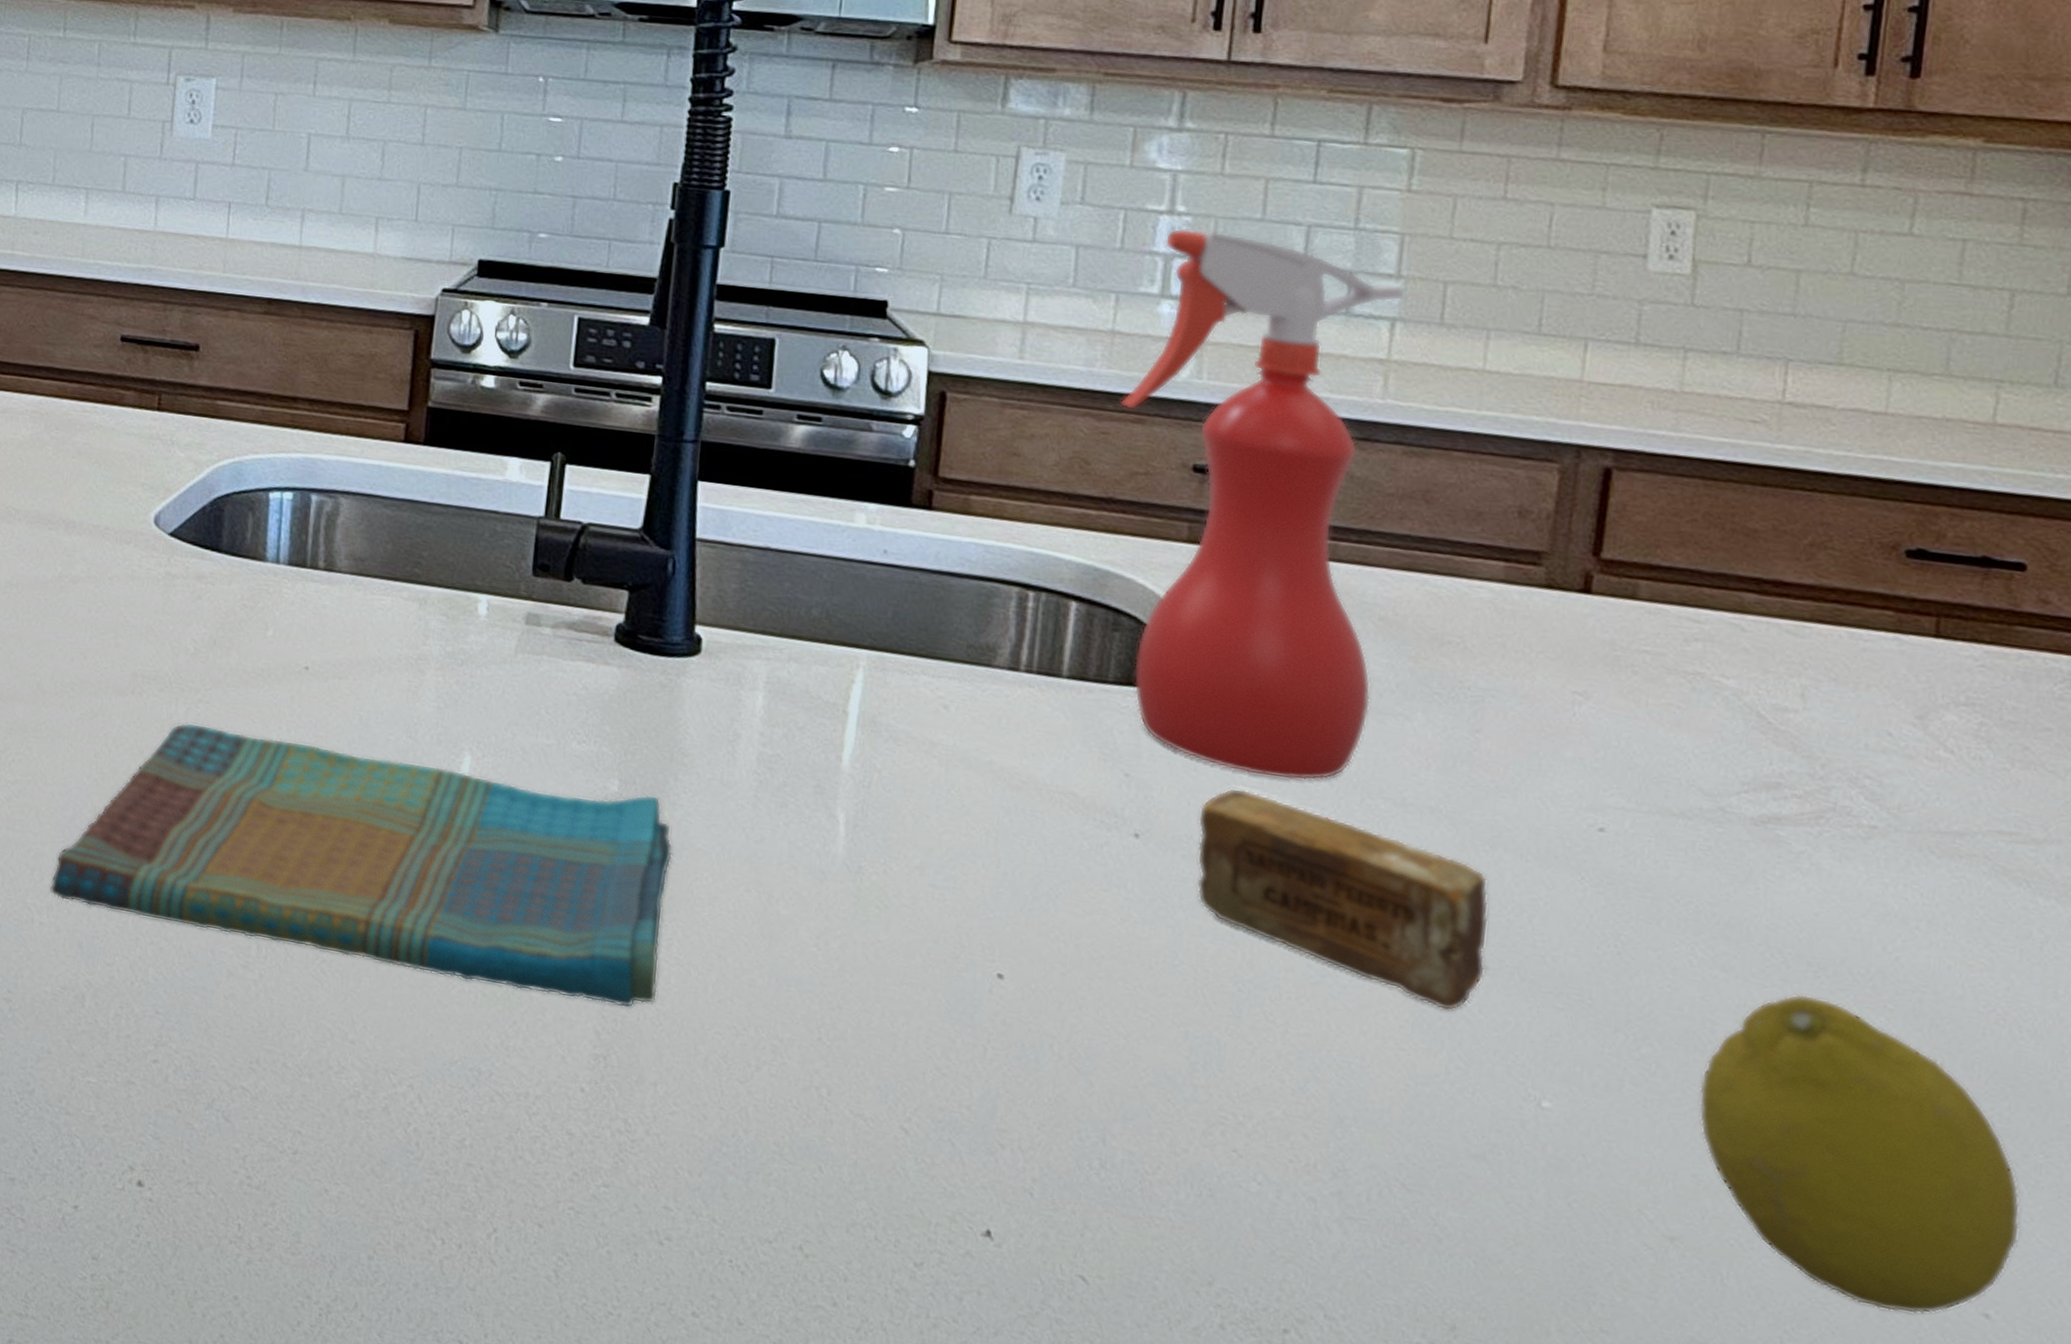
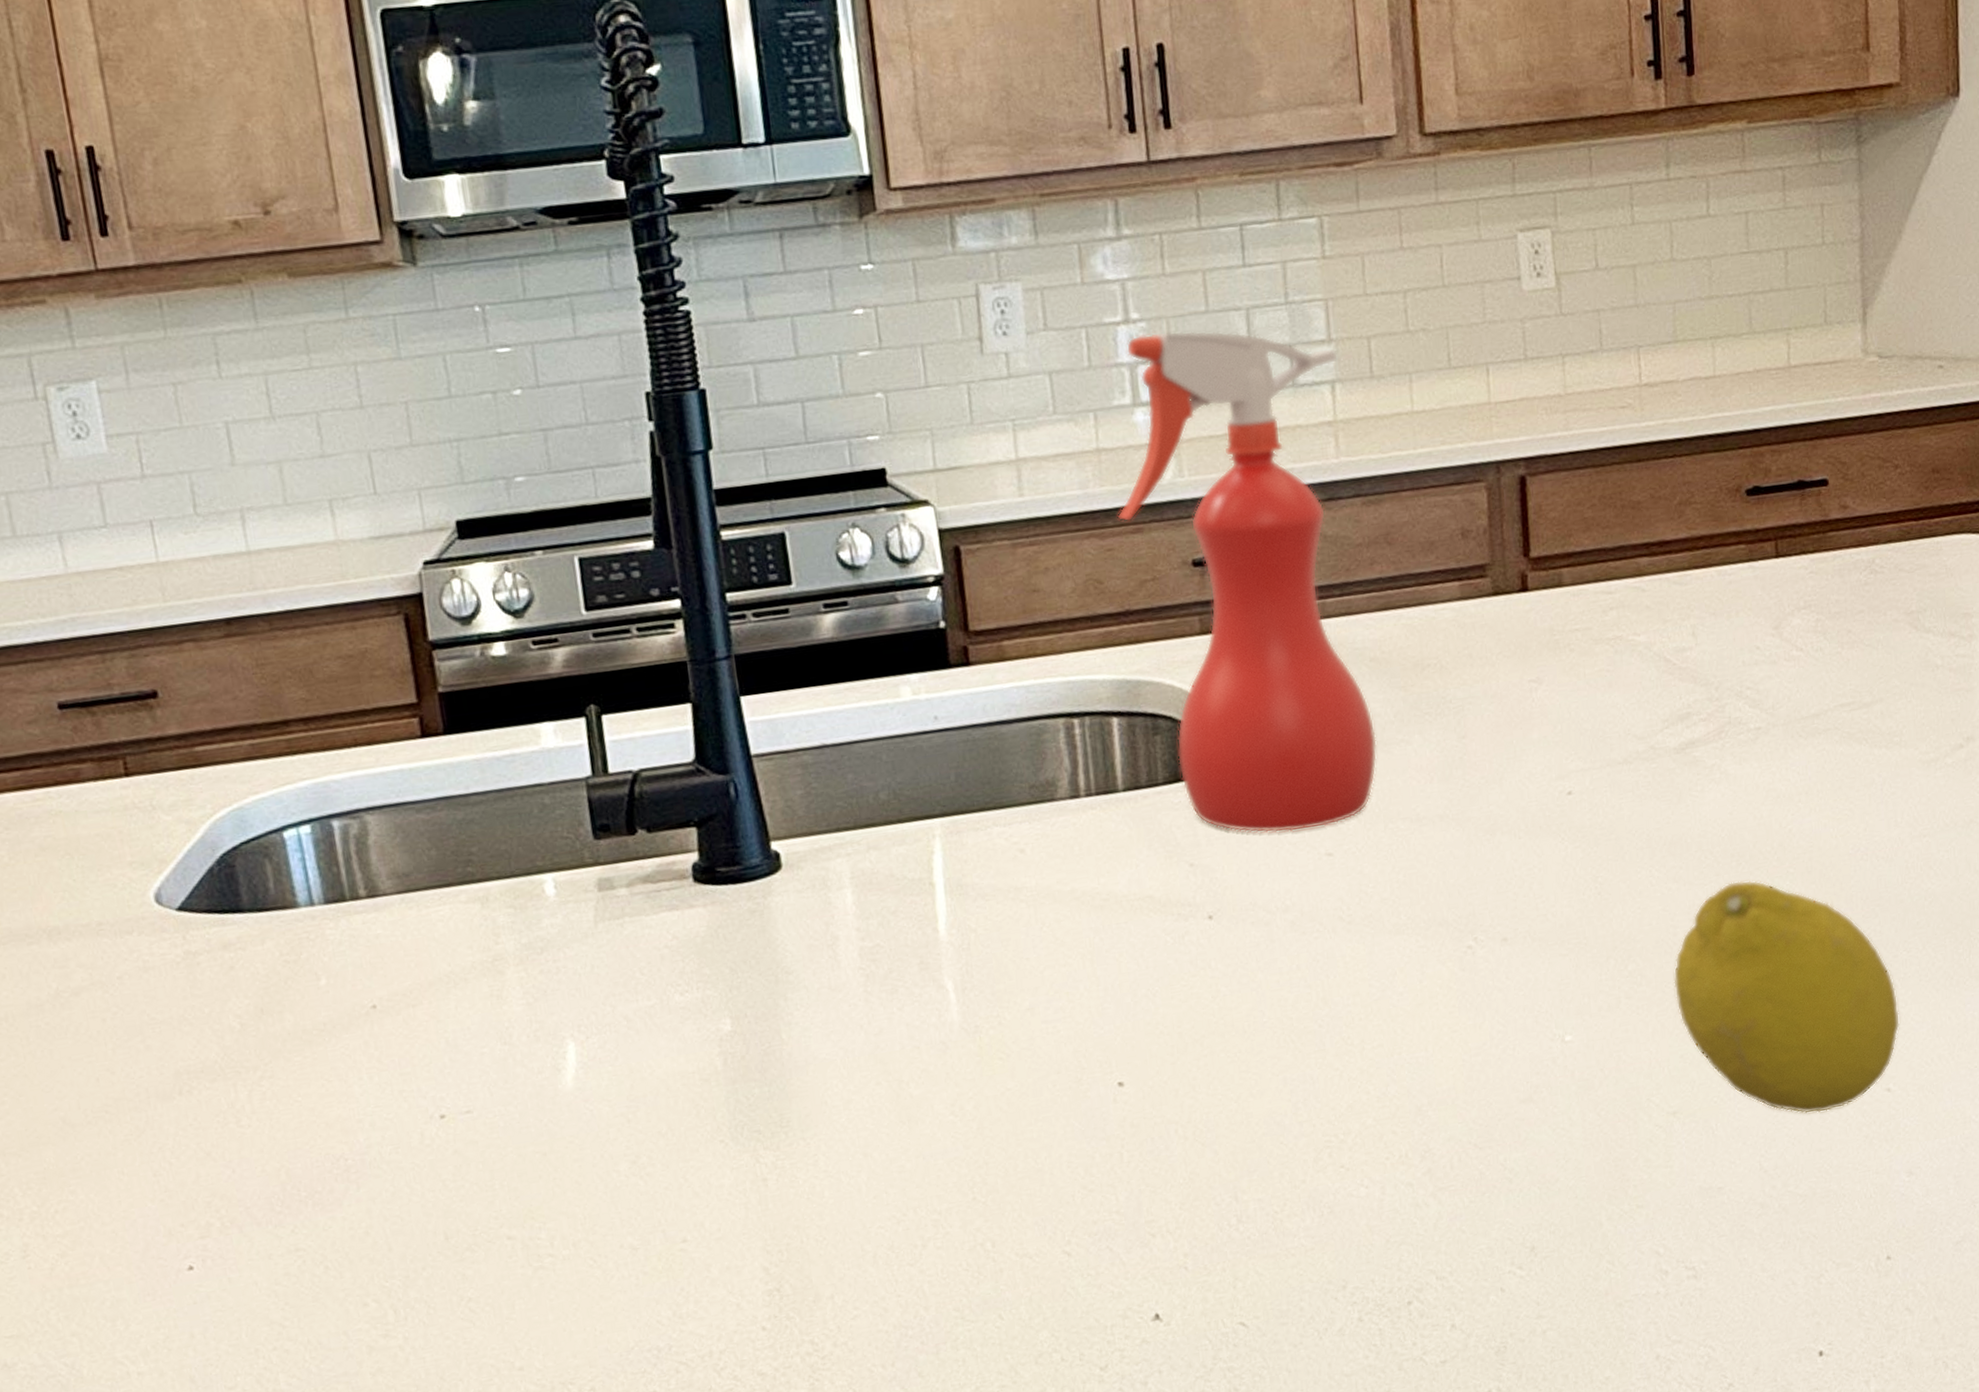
dish towel: present [49,722,673,1008] -> none [138,1021,815,1340]
soap bar: present [1197,787,1489,1012] -> none [1257,846,1505,987]

